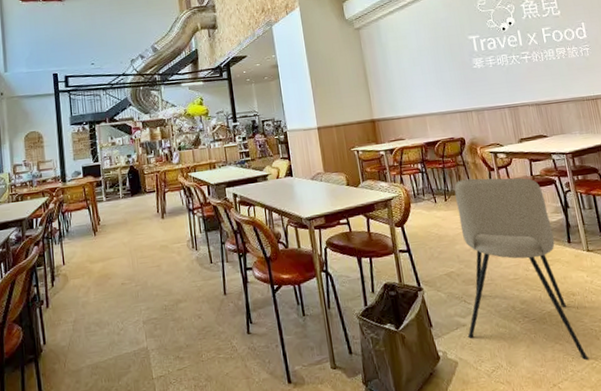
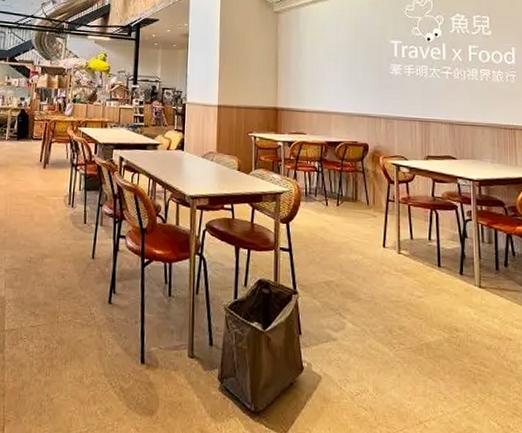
dining chair: present [454,177,589,361] -> none [338,187,462,403]

